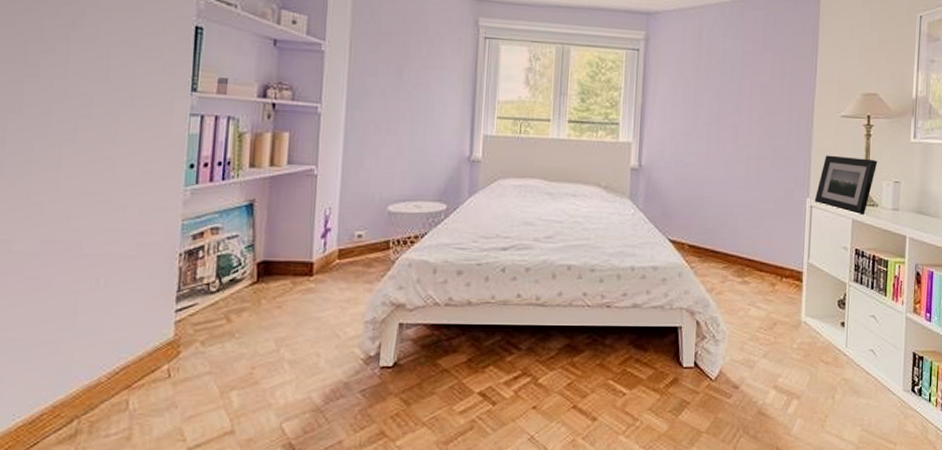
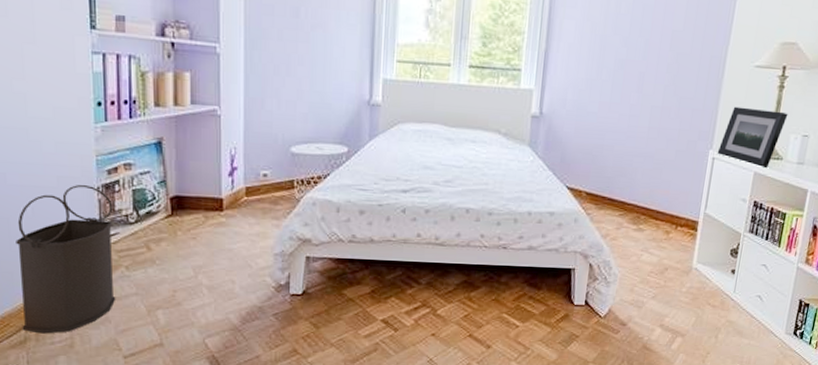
basket: none [74,252,194,425] -> present [16,185,116,334]

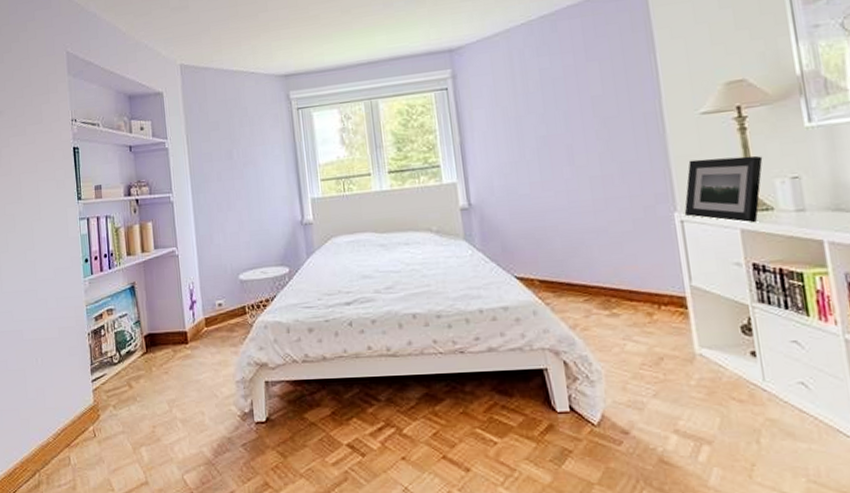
basket: present [16,185,116,334] -> none [30,333,107,477]

